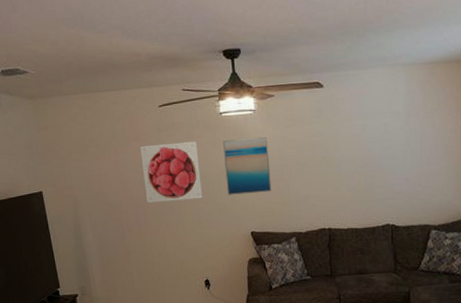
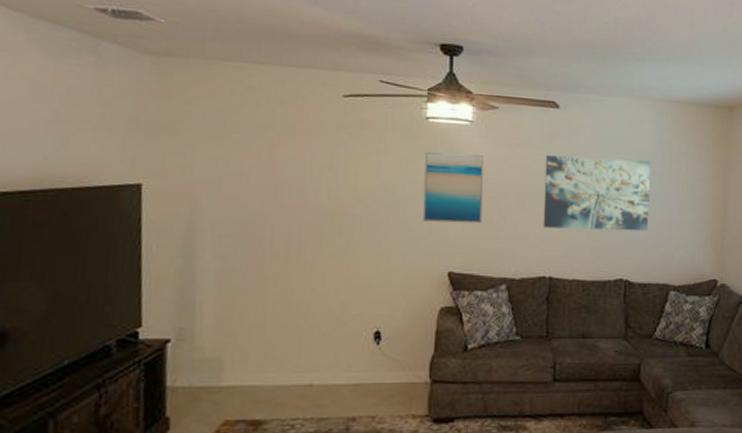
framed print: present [140,141,203,203] -> none [305,142,391,222]
wall art: none [316,120,409,189] -> present [543,155,651,232]

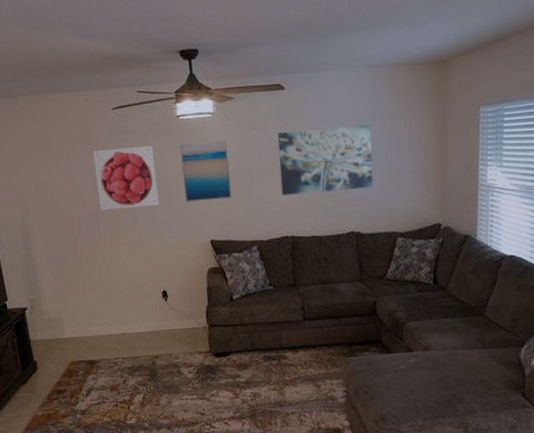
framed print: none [305,142,391,222] -> present [93,145,160,210]

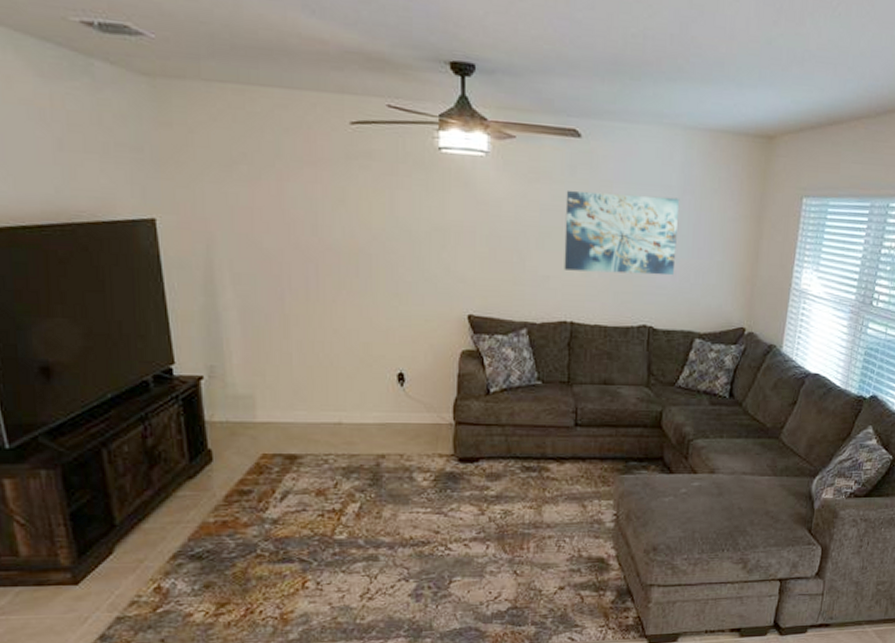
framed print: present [93,145,160,210] -> none [317,174,405,261]
wall art: present [180,140,232,202] -> none [439,187,502,265]

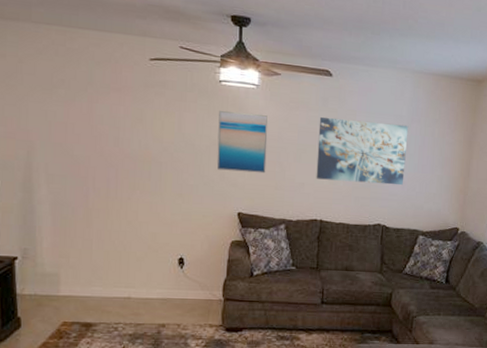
wall art: none [439,187,502,265] -> present [216,111,268,174]

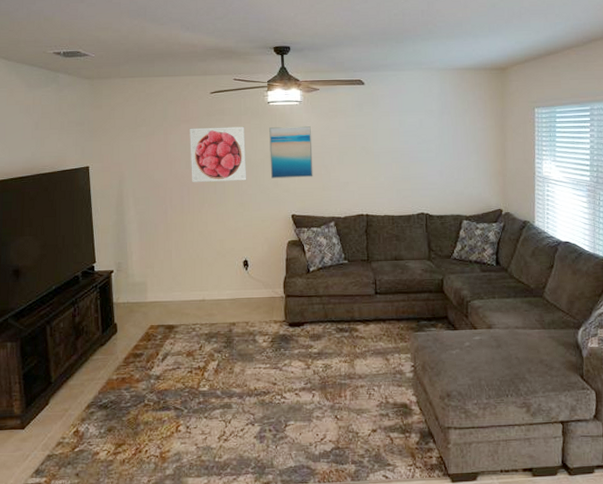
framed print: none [120,98,190,169] -> present [190,126,247,182]
wall art: present [316,117,409,186] -> none [356,118,442,177]

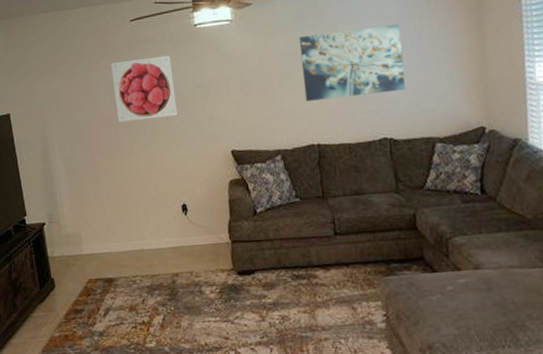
wall art: present [269,125,313,179] -> none [198,47,253,111]
wall art: none [356,118,442,177] -> present [298,23,406,102]

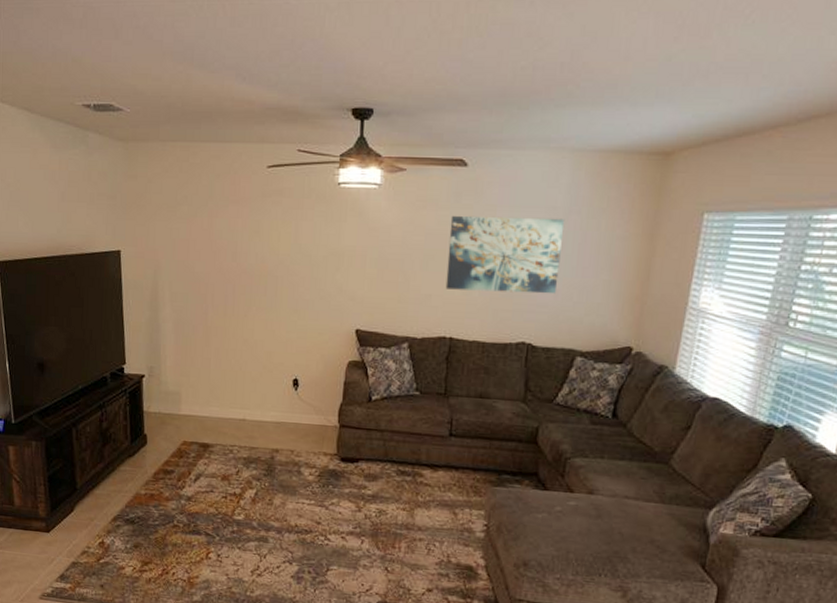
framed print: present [111,55,178,122] -> none [238,211,307,282]

